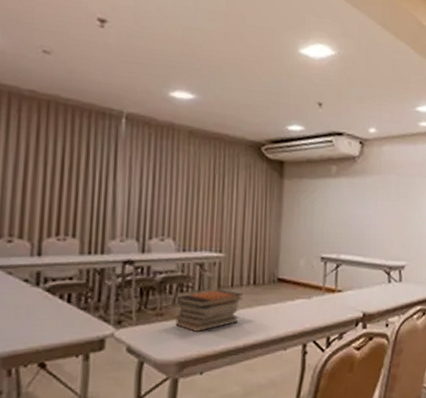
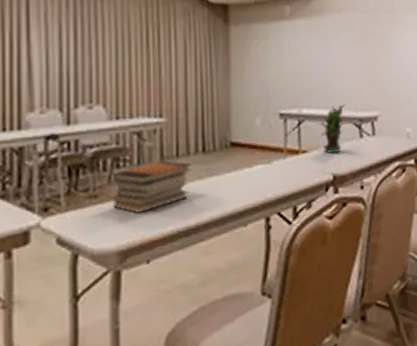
potted plant: none [353,253,377,295] -> present [318,104,345,155]

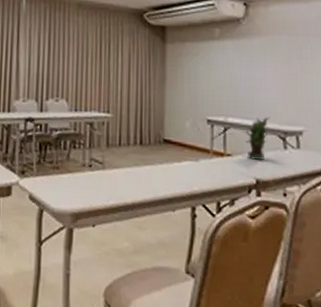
book stack: present [111,160,191,213] -> none [69,147,130,186]

